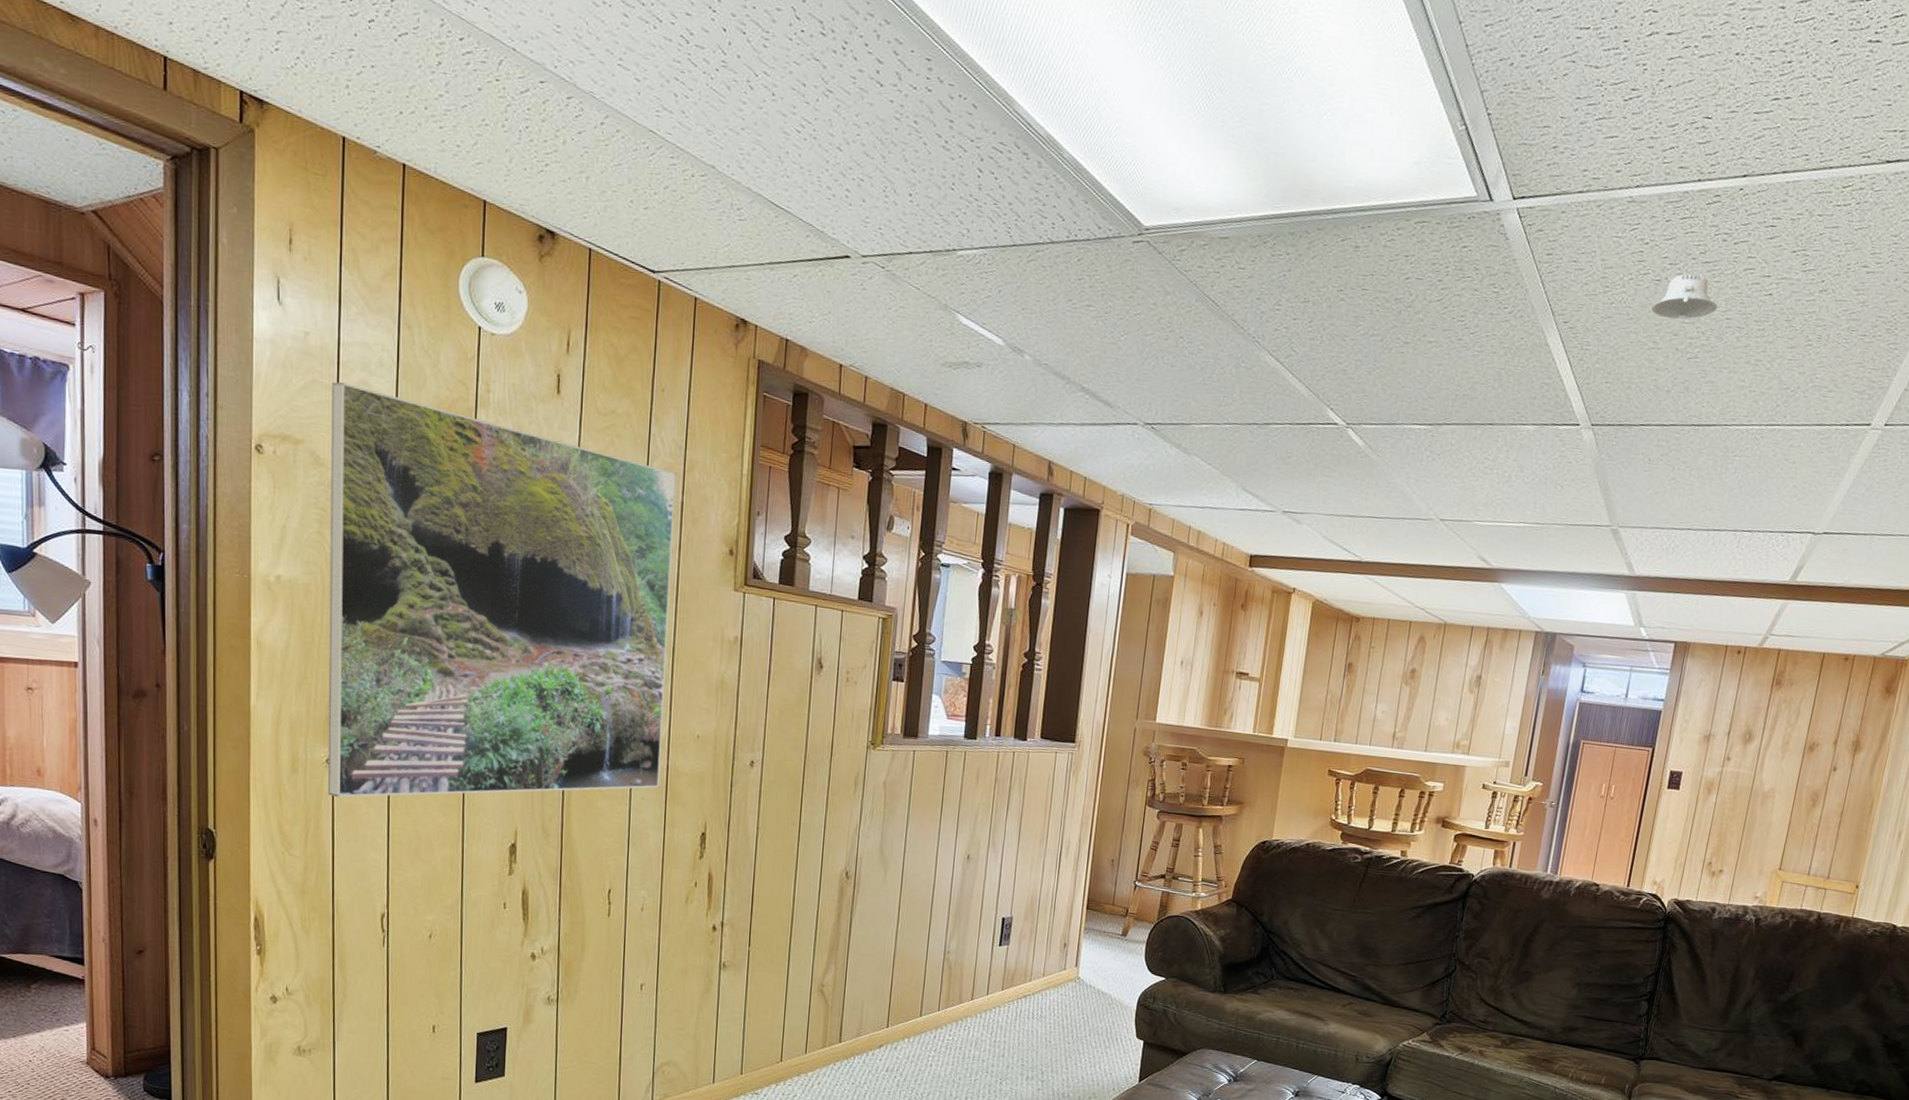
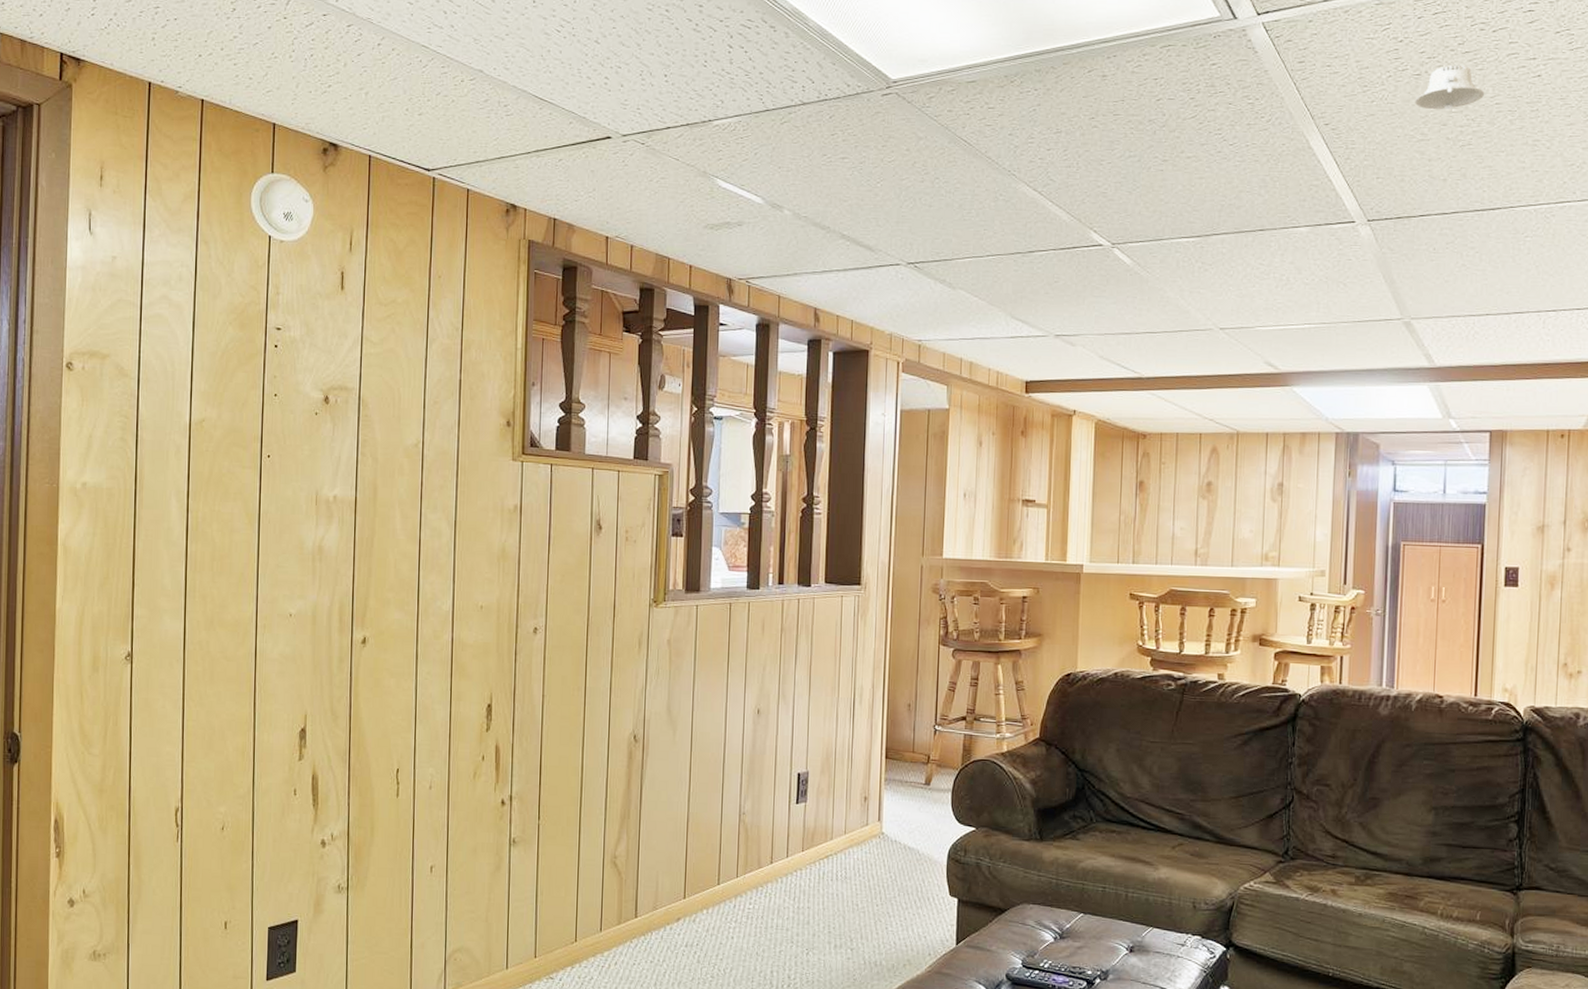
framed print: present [328,381,676,798] -> none [127,298,454,694]

